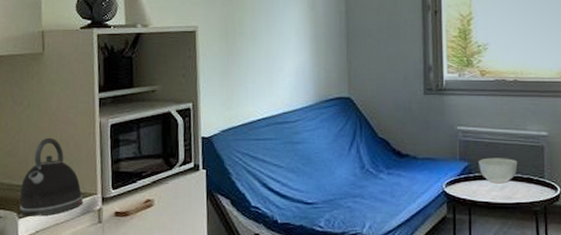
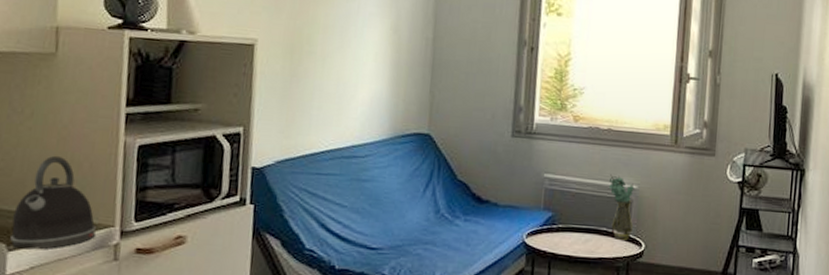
bowl: present [478,157,518,184] -> none [562,208,604,237]
vase: none [519,123,548,186] -> present [608,175,634,241]

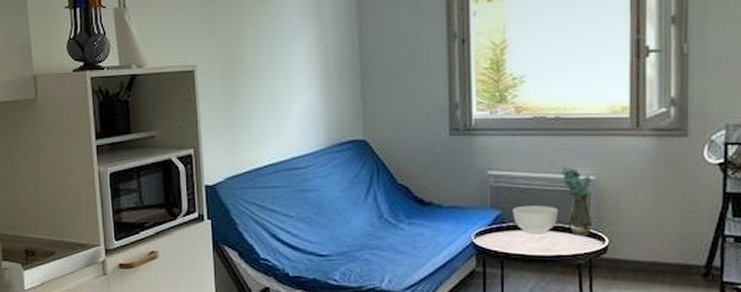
kettle: present [10,155,96,250] -> none [24,187,86,268]
bowl: none [562,208,604,237] -> present [512,205,559,234]

